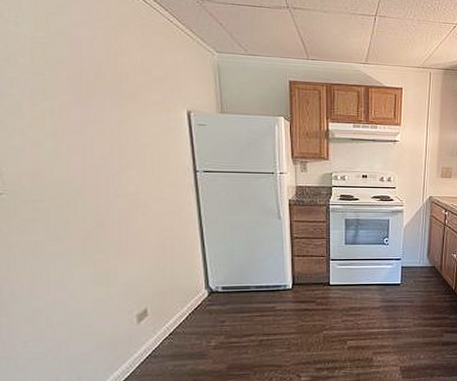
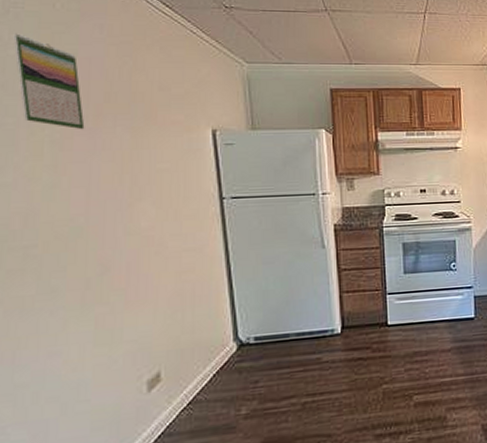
calendar: none [13,11,79,104] -> present [13,33,85,130]

